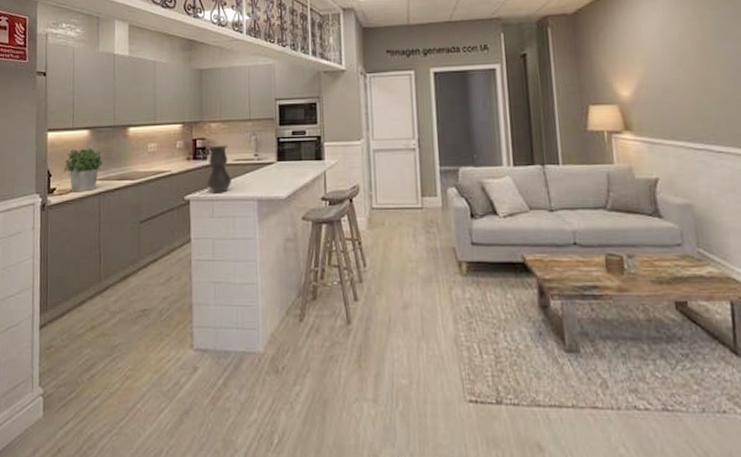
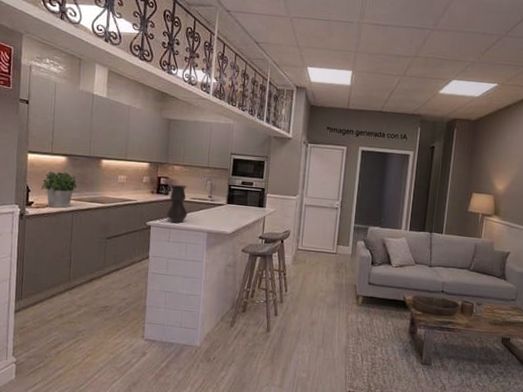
basket: none [533,252,606,278] -> present [411,295,461,316]

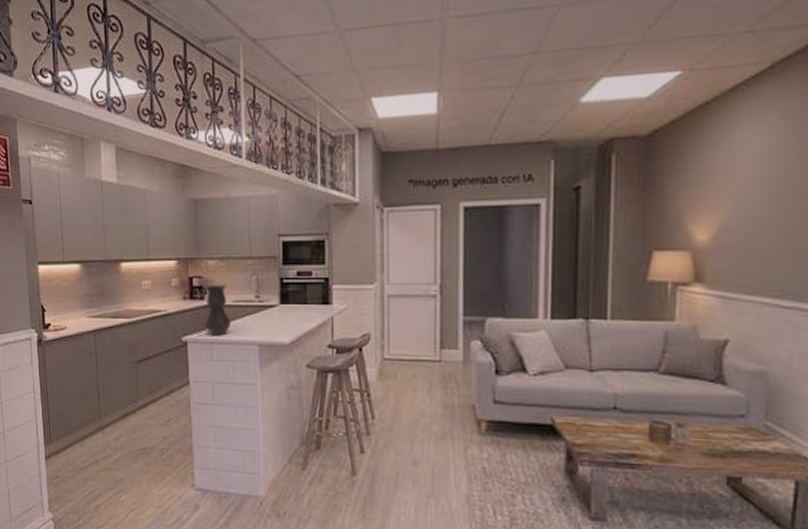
potted plant: present [40,170,77,209] -> none [56,283,96,329]
basket: present [411,295,461,316] -> none [563,416,649,446]

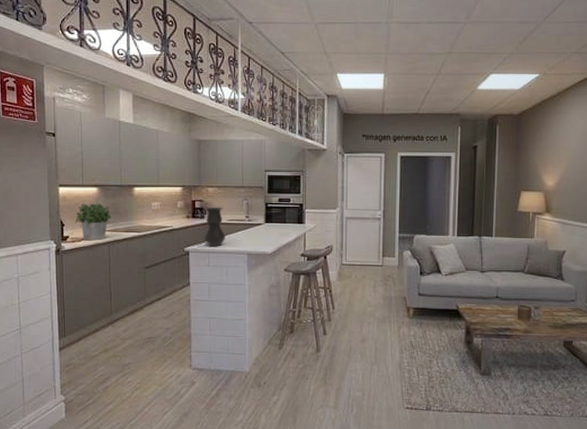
potted plant: none [56,283,96,329] -> present [74,203,111,241]

